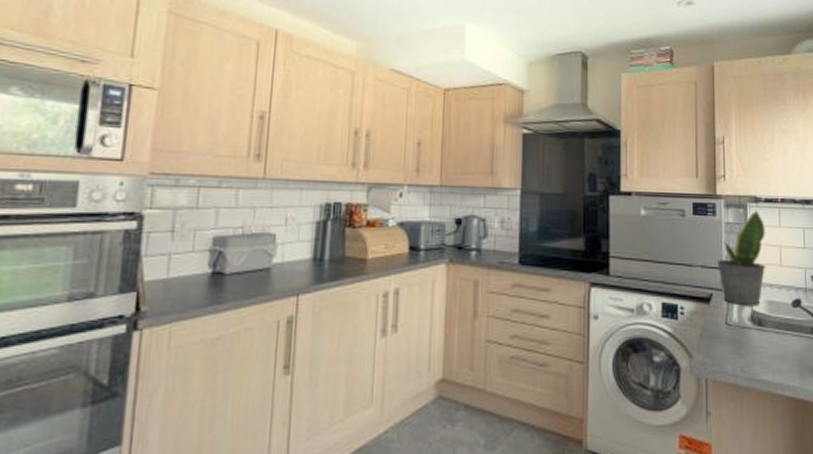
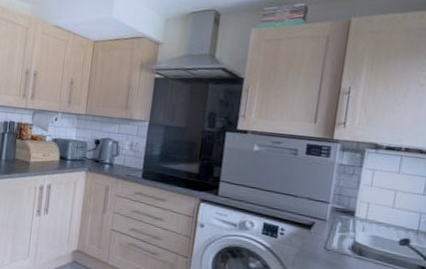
potted plant: present [717,210,766,308] -> none [324,156,382,240]

